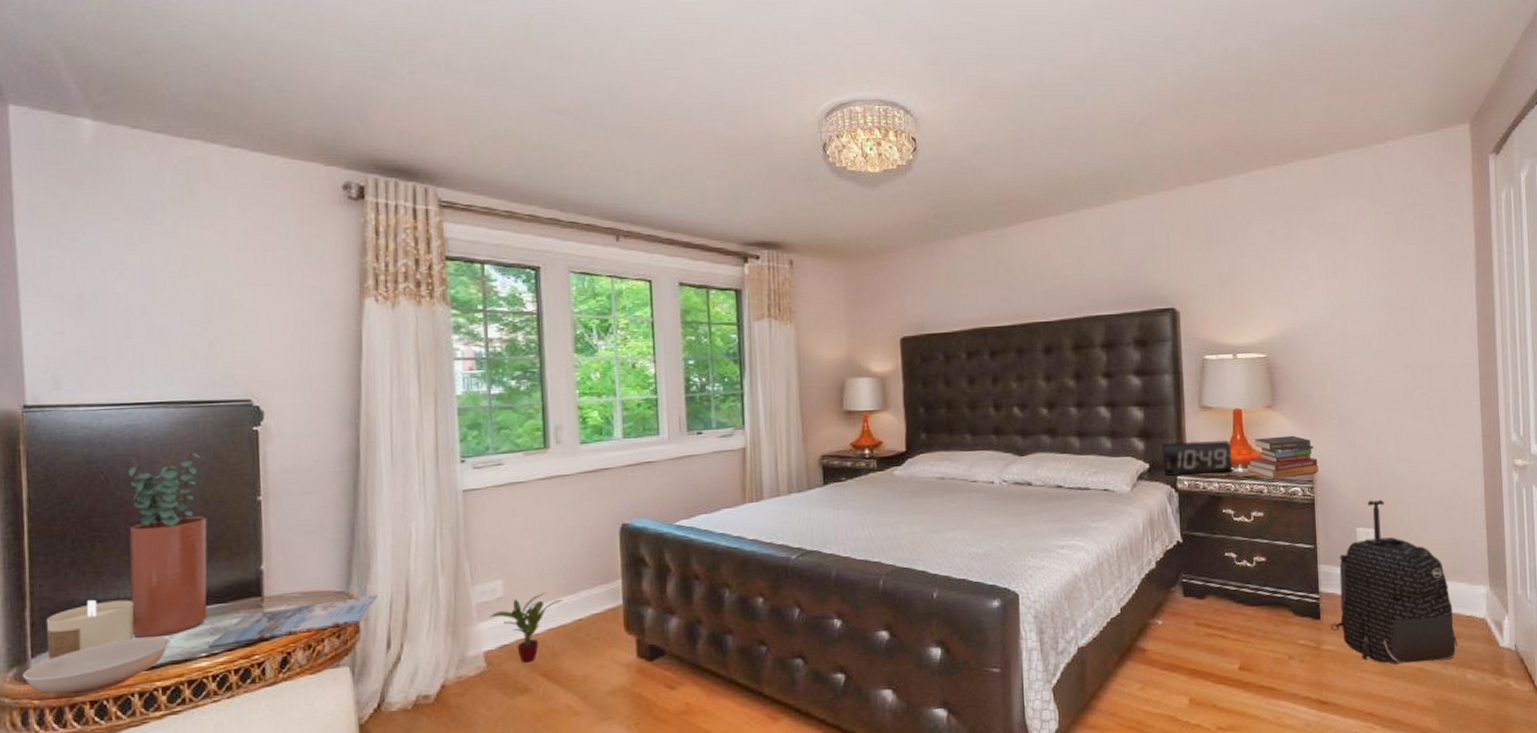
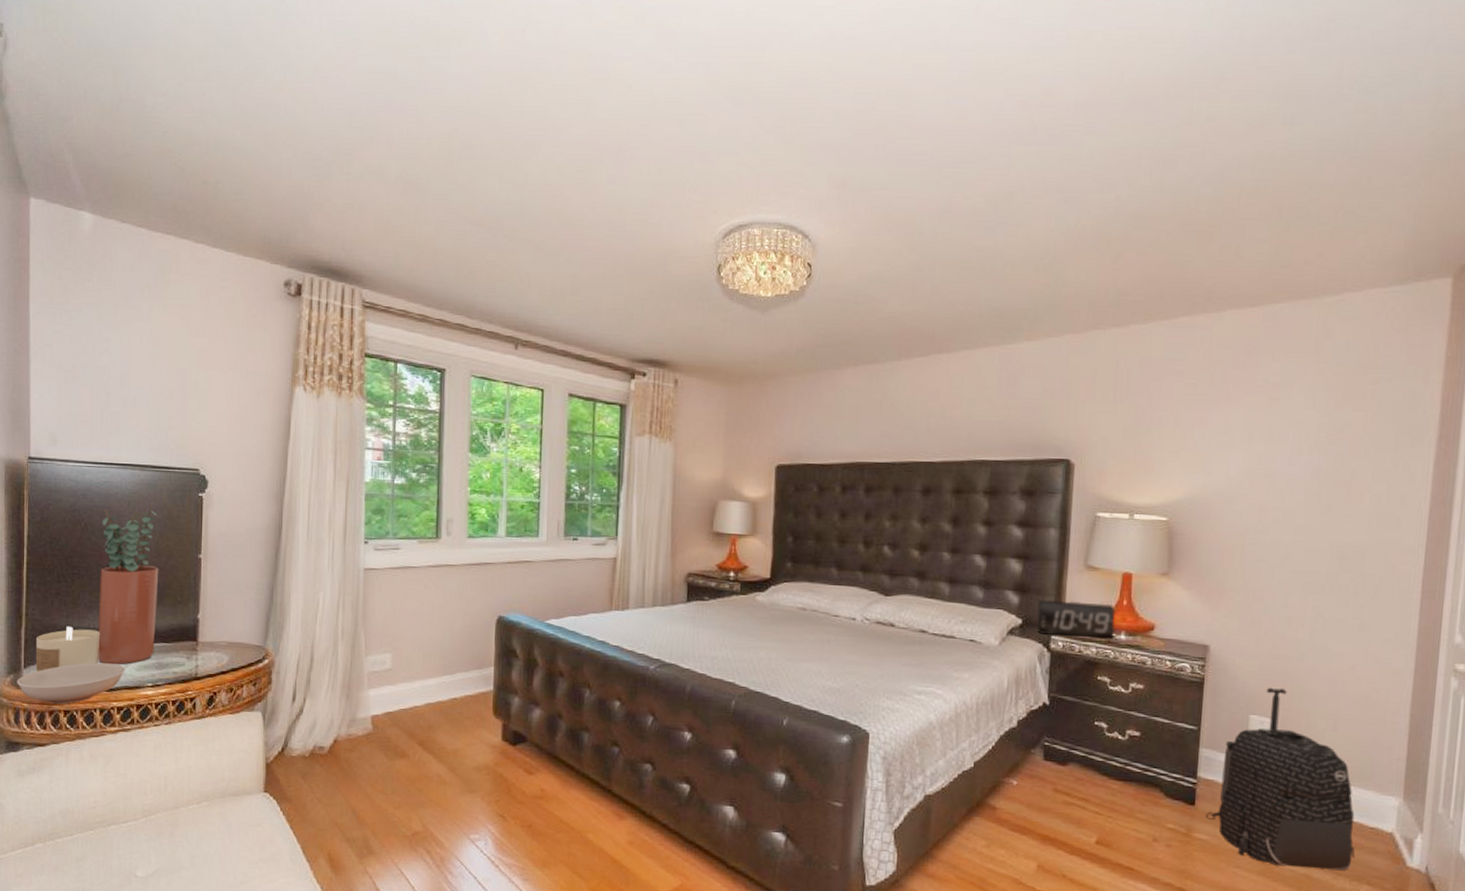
magazine: present [209,594,378,649] -> none [154,652,288,681]
potted plant: present [488,593,564,663] -> none [377,670,442,731]
books: present [1246,435,1320,479] -> none [1130,606,1214,652]

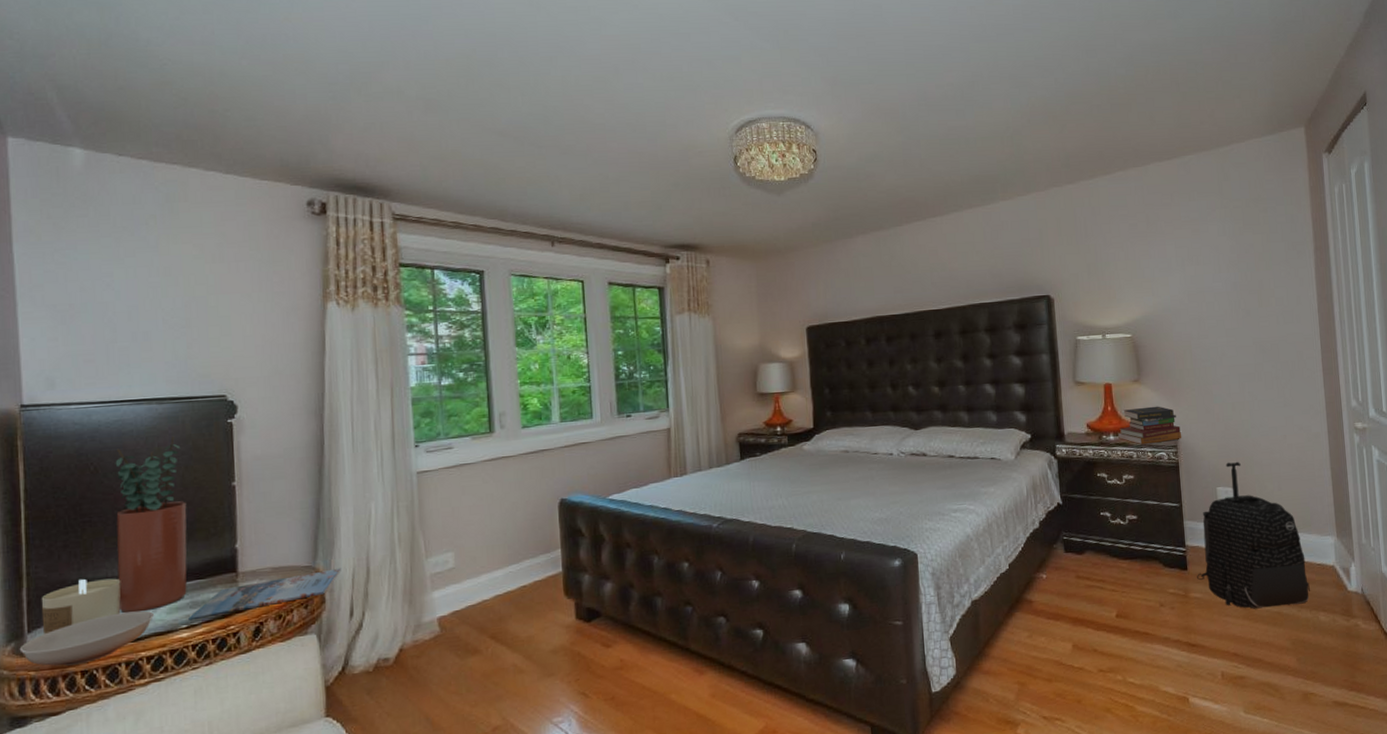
magazine: none [154,652,288,681] -> present [188,568,342,621]
alarm clock: present [1036,599,1115,640] -> none [1041,411,1105,445]
books: none [1130,606,1214,652] -> present [1117,406,1182,445]

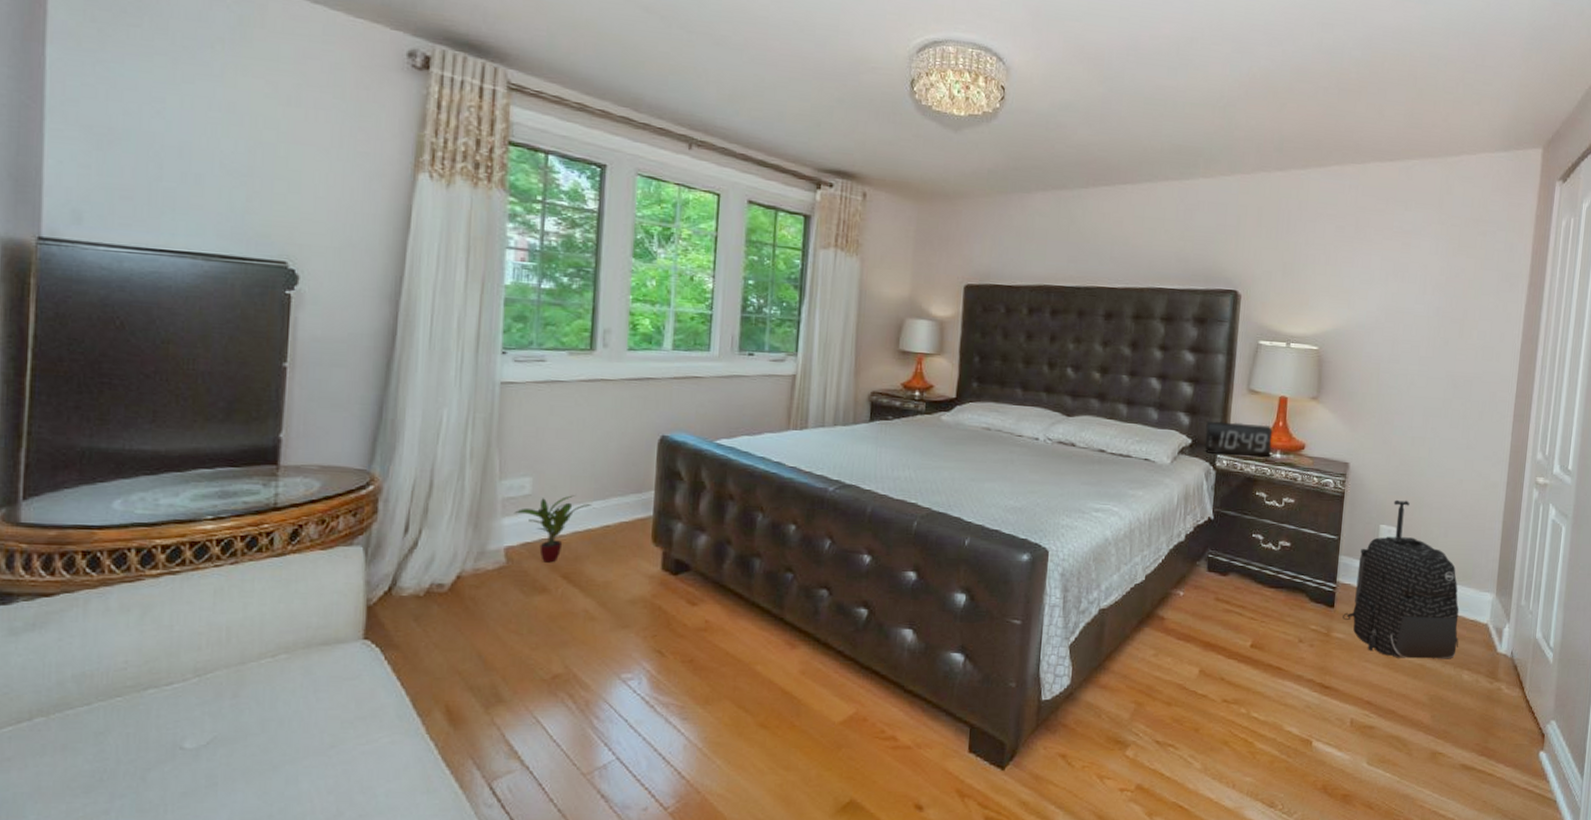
bowl: present [19,610,154,666] -> none [11,492,175,543]
candle: present [41,578,122,635] -> none [40,448,140,505]
vase: present [115,436,188,614] -> none [133,300,227,494]
magazine: present [188,568,342,621] -> none [216,476,401,512]
potted plant: none [441,563,509,627] -> present [513,495,593,563]
alarm clock: none [1041,411,1105,445] -> present [1204,420,1272,458]
books: present [1117,406,1182,445] -> none [1284,428,1353,469]

